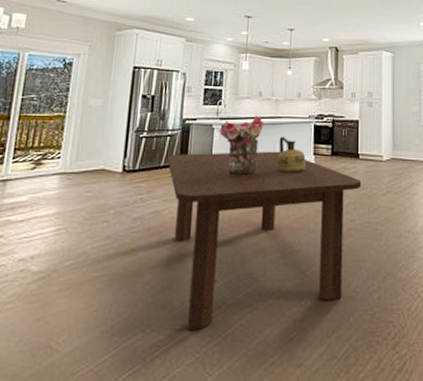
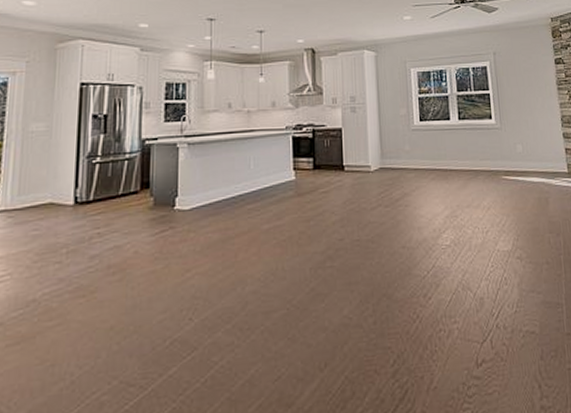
dining table: present [167,151,362,332] -> none [126,168,349,379]
bouquet: present [218,115,265,175] -> none [184,129,236,199]
ceramic jug: present [276,136,306,172] -> none [252,151,285,192]

